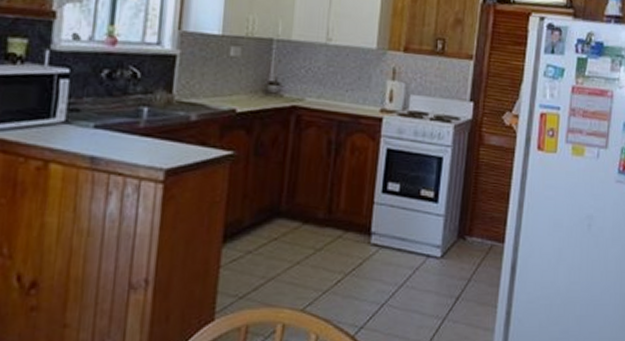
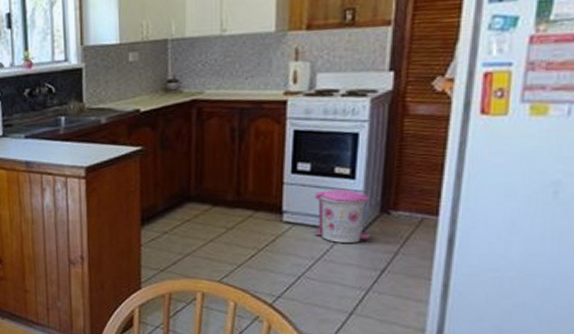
trash can: none [400,212,449,268] -> present [315,190,371,243]

